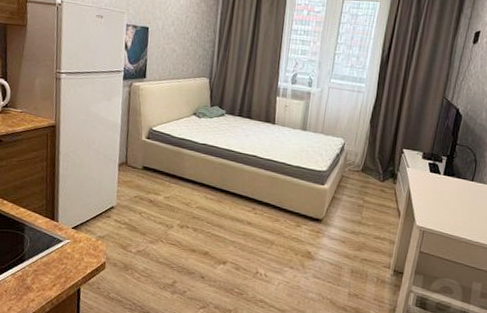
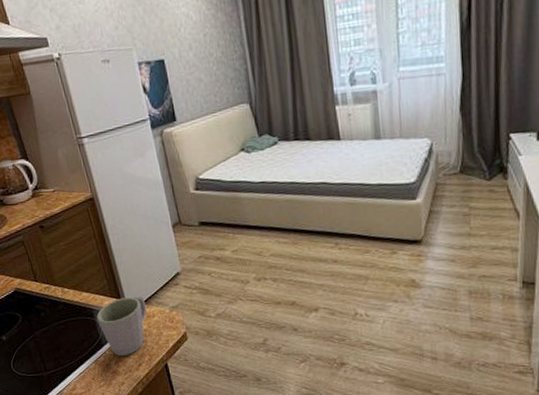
mug: none [26,219,76,274] -> present [97,296,147,356]

